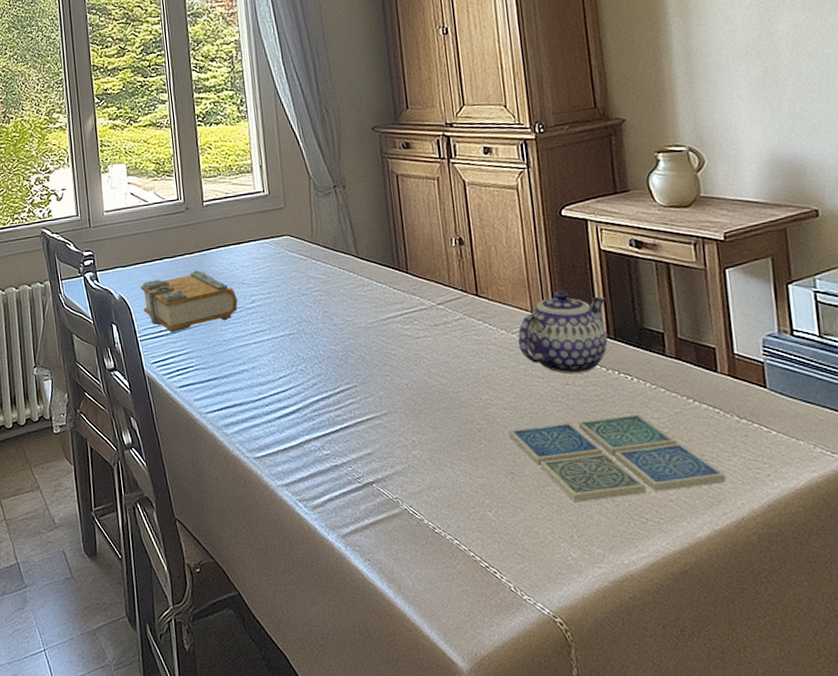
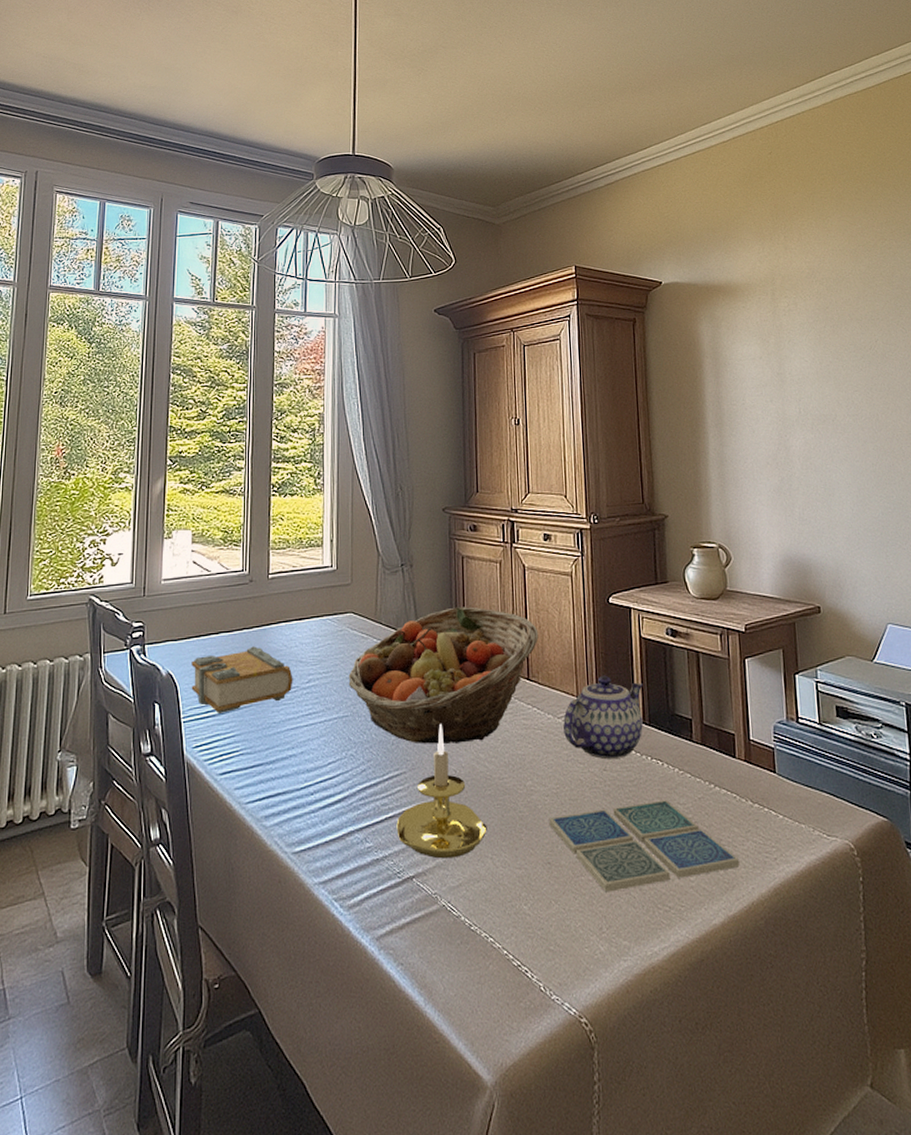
fruit basket: none [291,225,485,360] -> present [348,607,539,744]
candle holder: none [352,339,444,467] -> present [396,723,487,859]

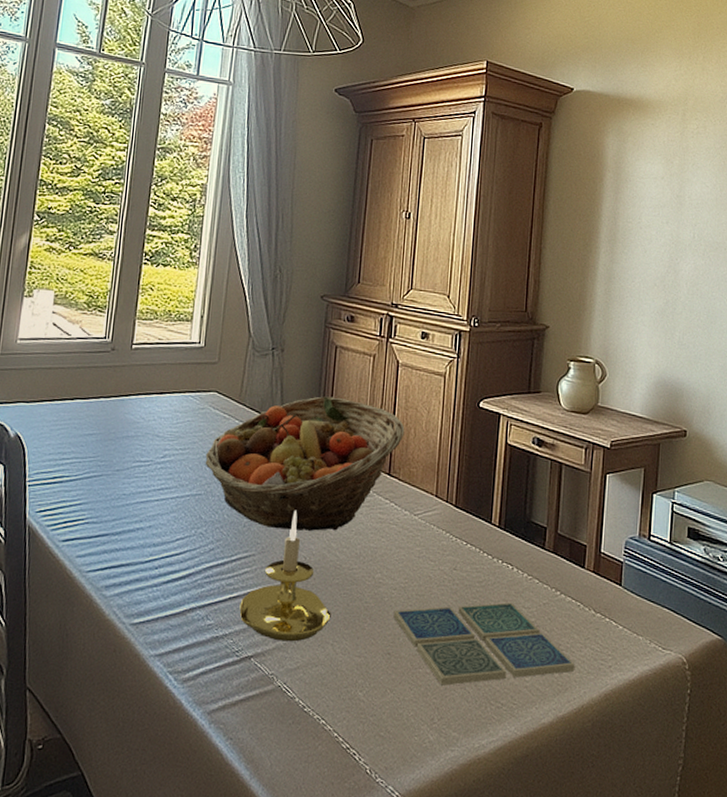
book: present [191,646,293,713] -> none [40,416,148,480]
teapot: present [563,675,644,760] -> none [419,477,503,560]

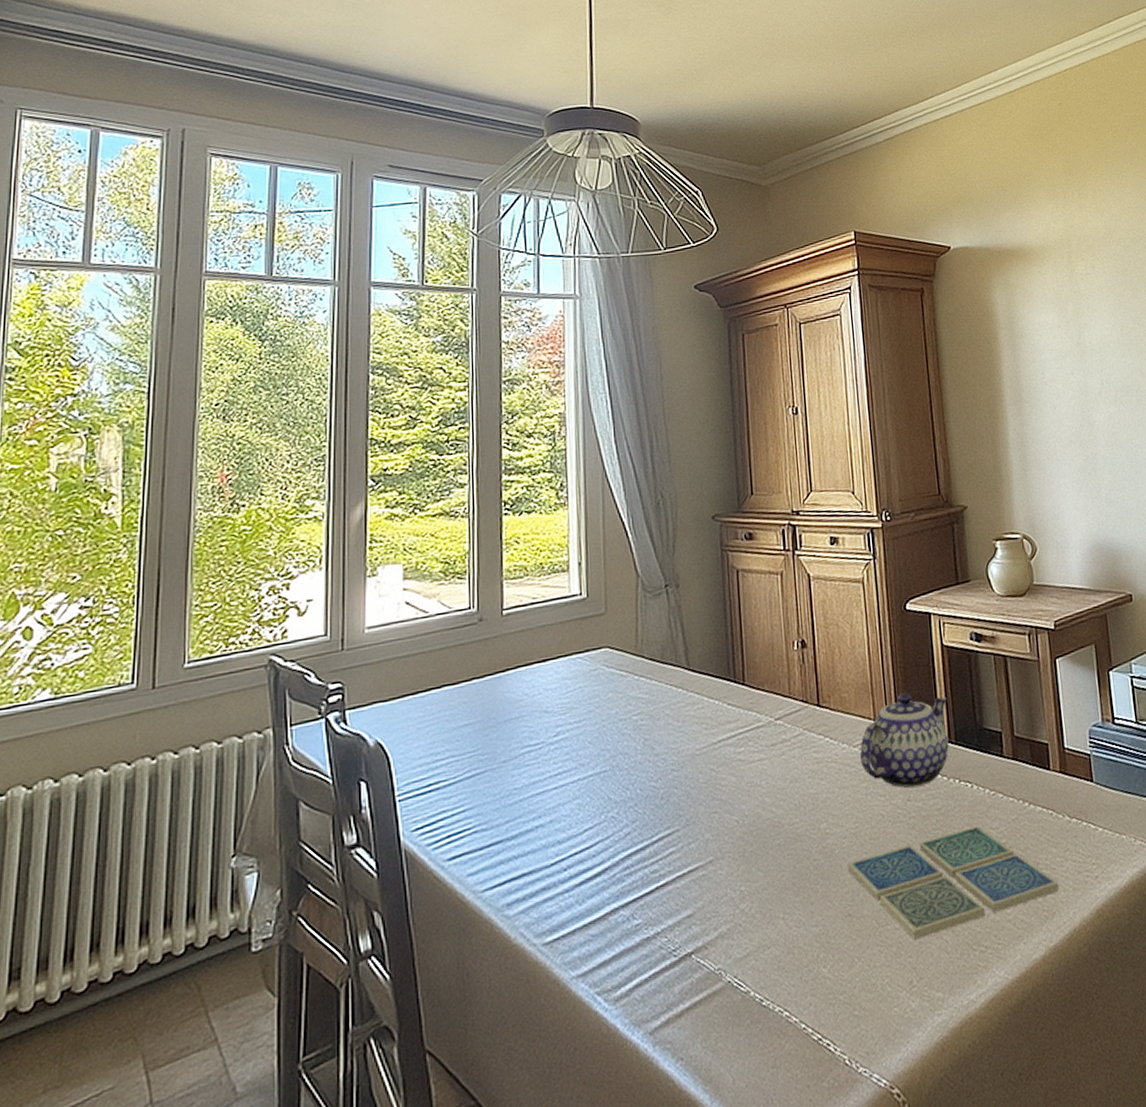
fruit basket: present [205,396,405,531] -> none [605,628,829,795]
candle holder: present [239,510,331,642] -> none [669,767,777,928]
teapot: none [419,477,503,560] -> present [860,692,950,788]

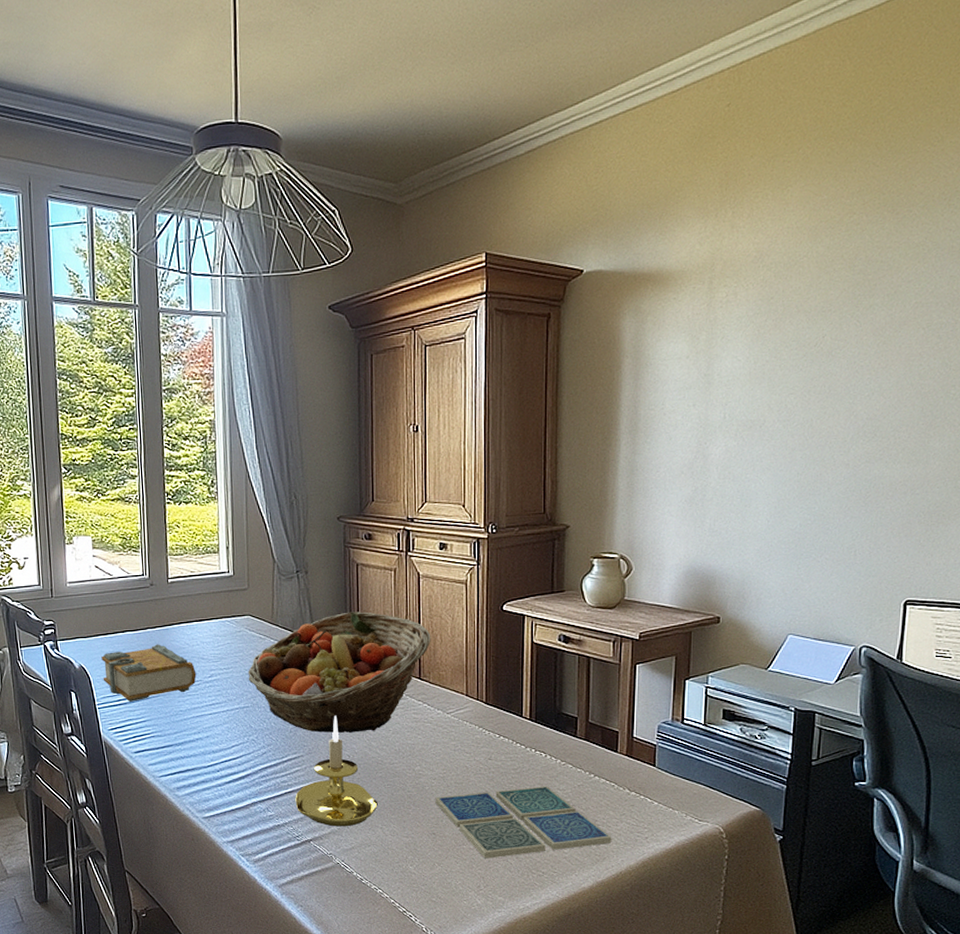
book: none [407,698,538,785] -> present [101,644,197,702]
fruit basket: none [605,628,829,795] -> present [248,611,431,733]
candle holder: none [669,767,777,928] -> present [295,715,378,827]
teapot: present [860,692,950,788] -> none [452,676,532,751]

